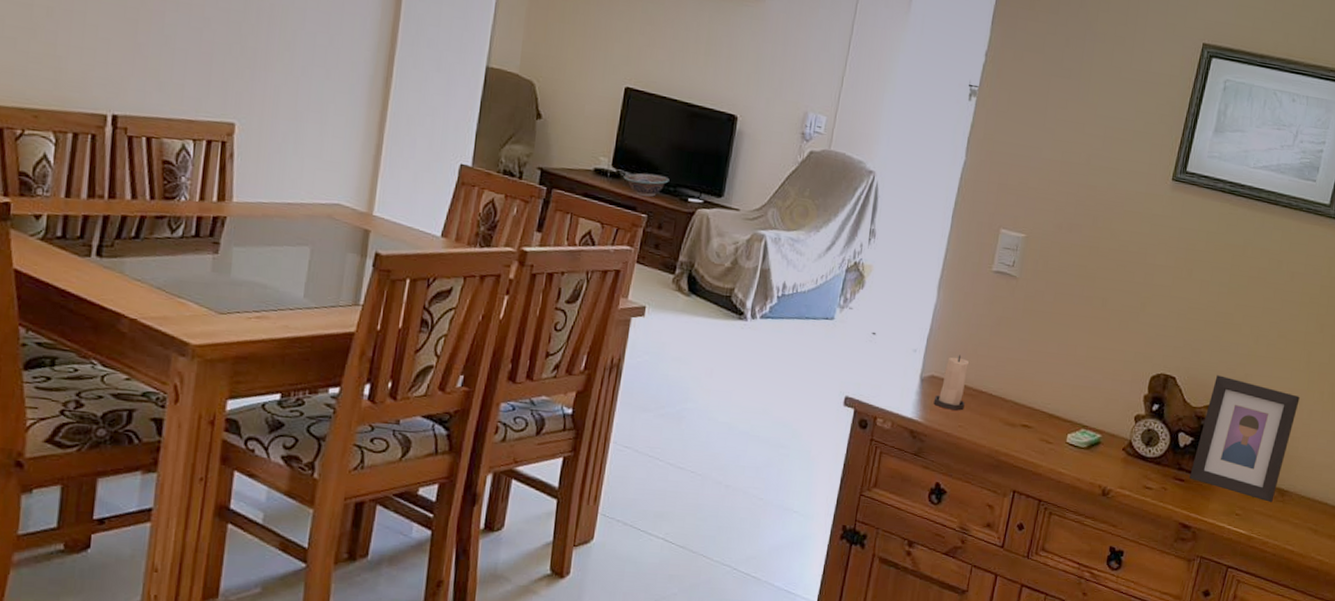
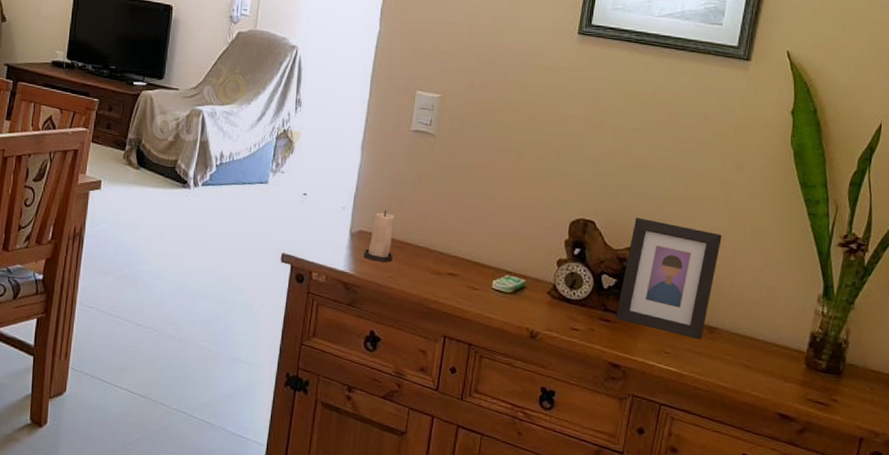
decorative bowl: present [623,173,670,197] -> none [77,62,117,84]

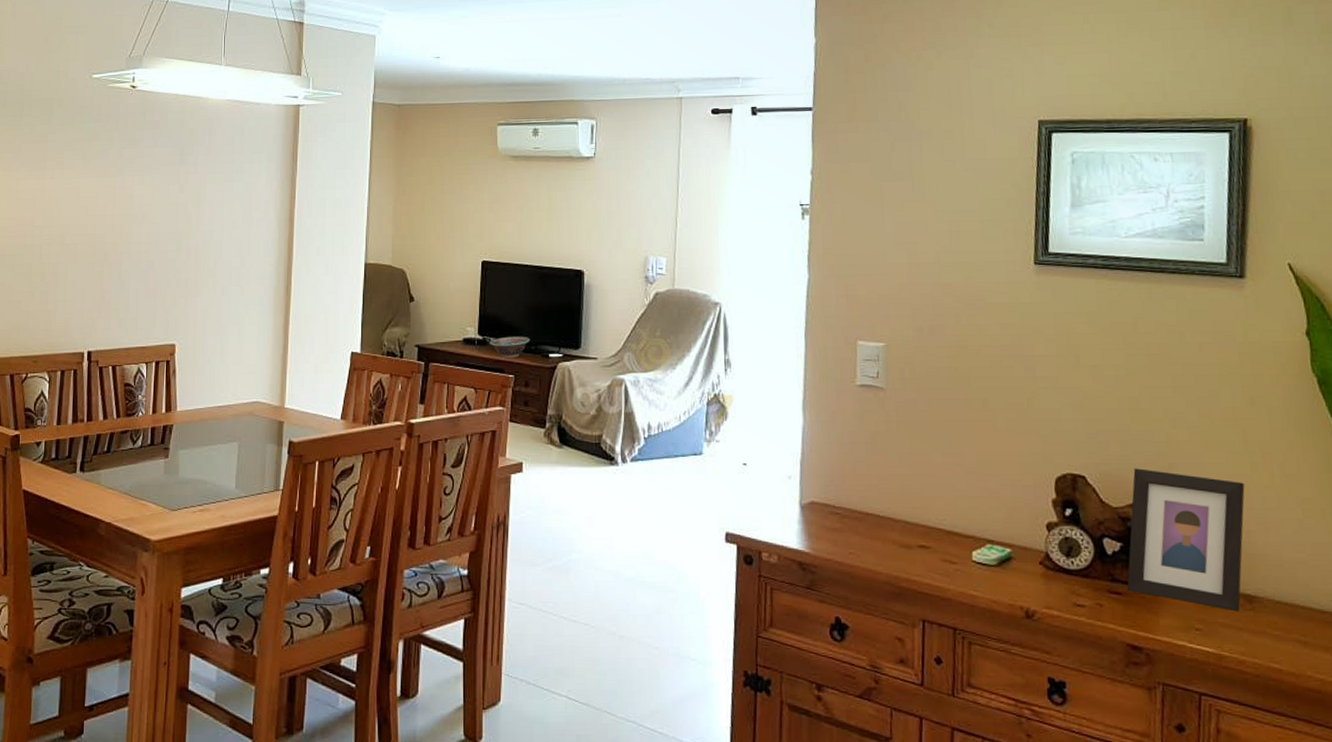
decorative bowl: none [77,62,117,84] -> present [489,336,530,359]
candle: present [363,210,394,262] -> none [818,477,852,536]

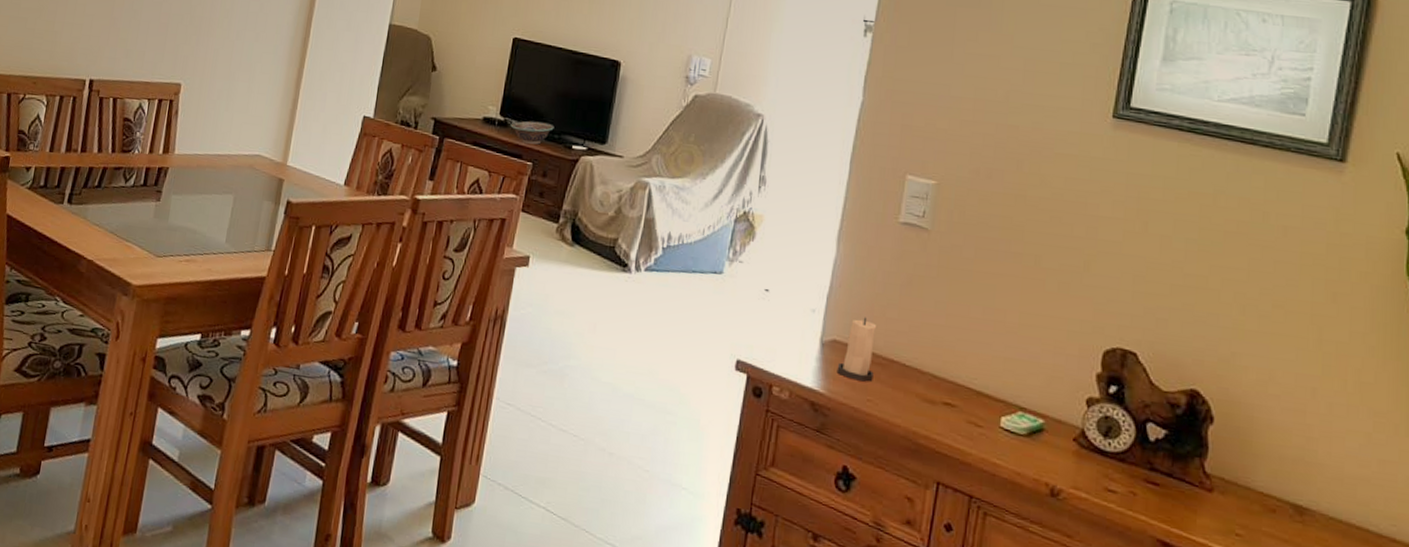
candle: none [818,477,852,536] -> present [836,317,876,383]
picture frame: present [1127,468,1245,612] -> none [1166,352,1313,523]

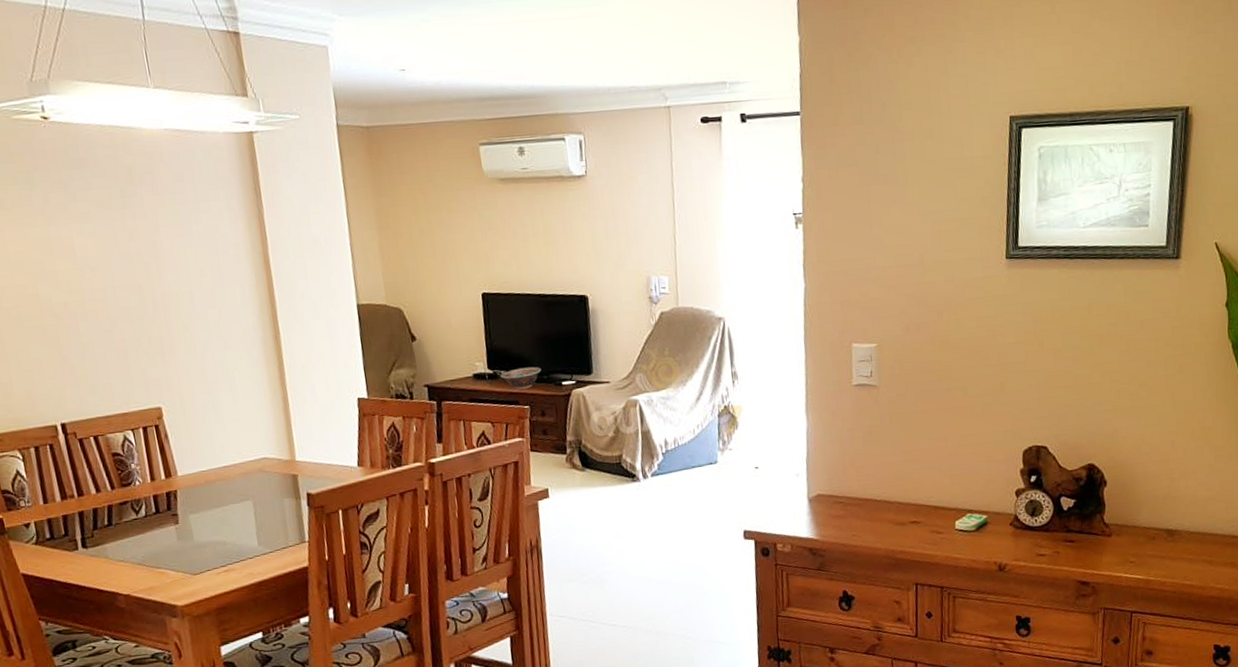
candle: present [836,317,876,383] -> none [824,470,854,523]

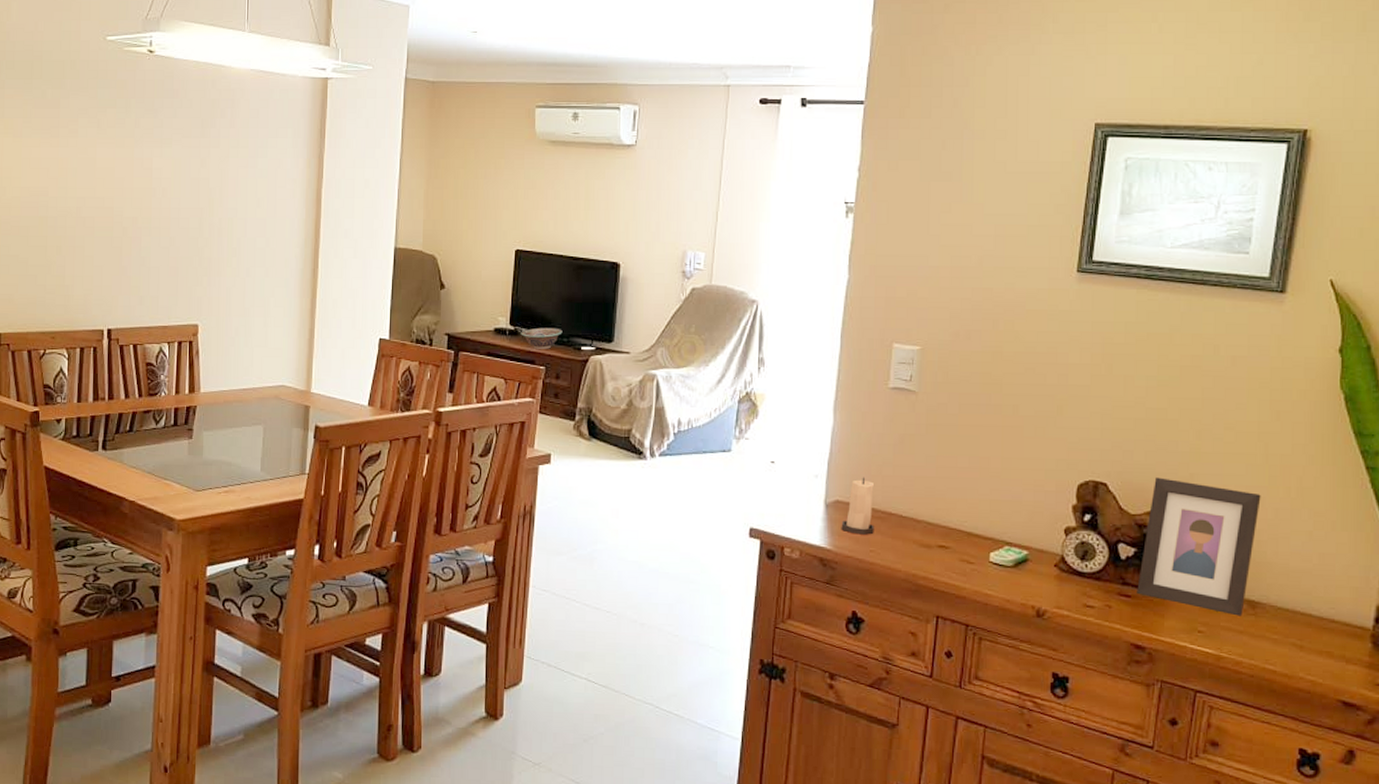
candle: none [824,470,854,523] -> present [841,477,874,535]
picture frame: none [1078,435,1172,545] -> present [1137,477,1261,616]

